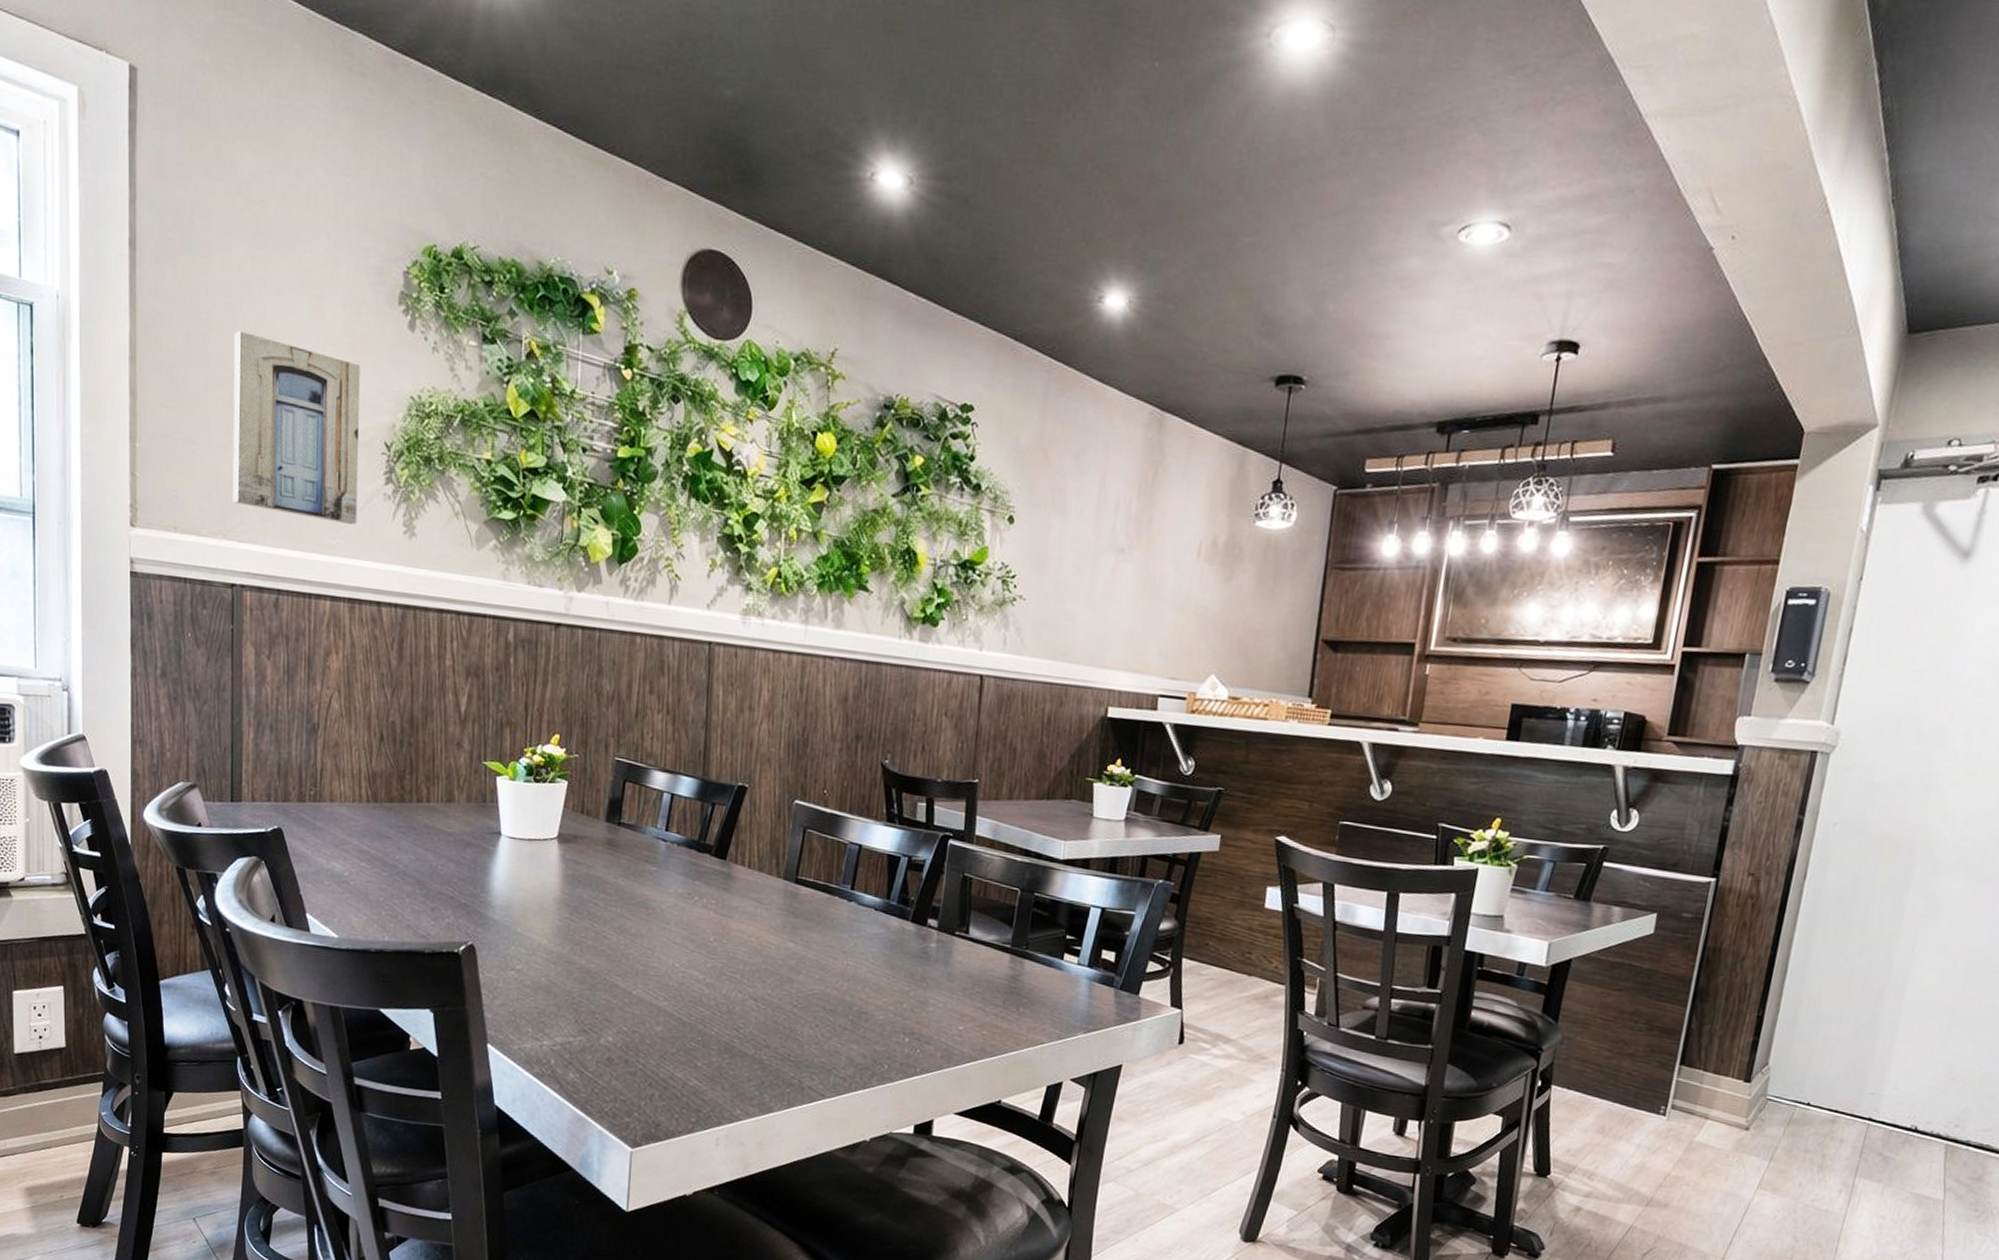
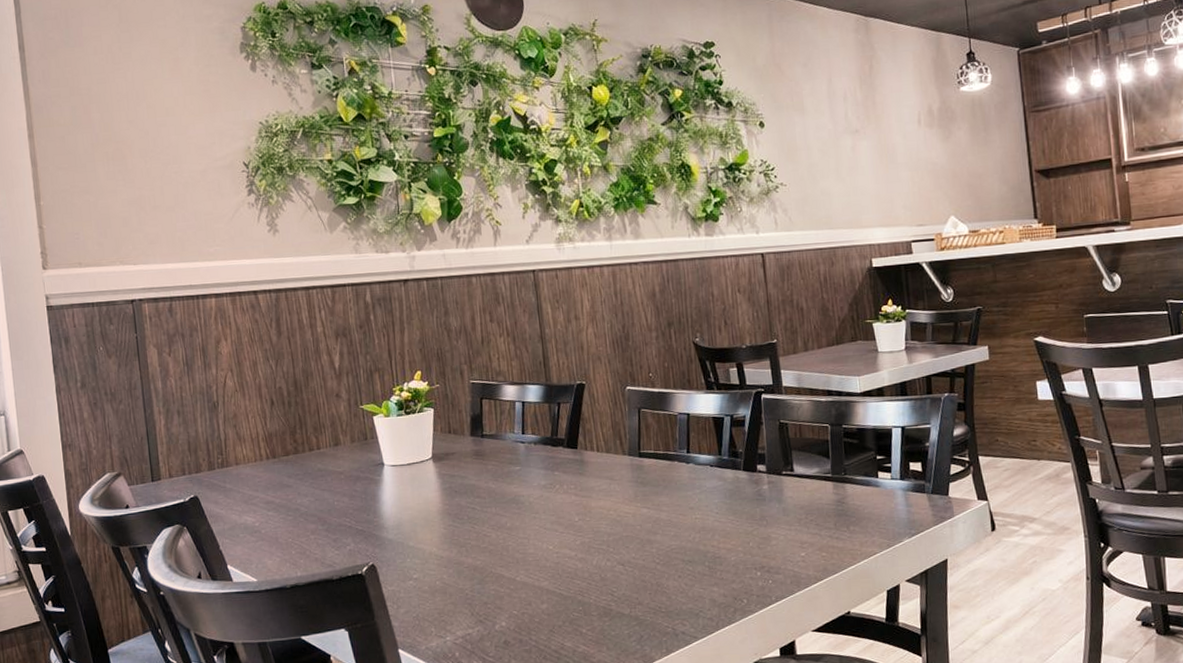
wall art: present [233,330,360,525] -> none [110,97,229,235]

